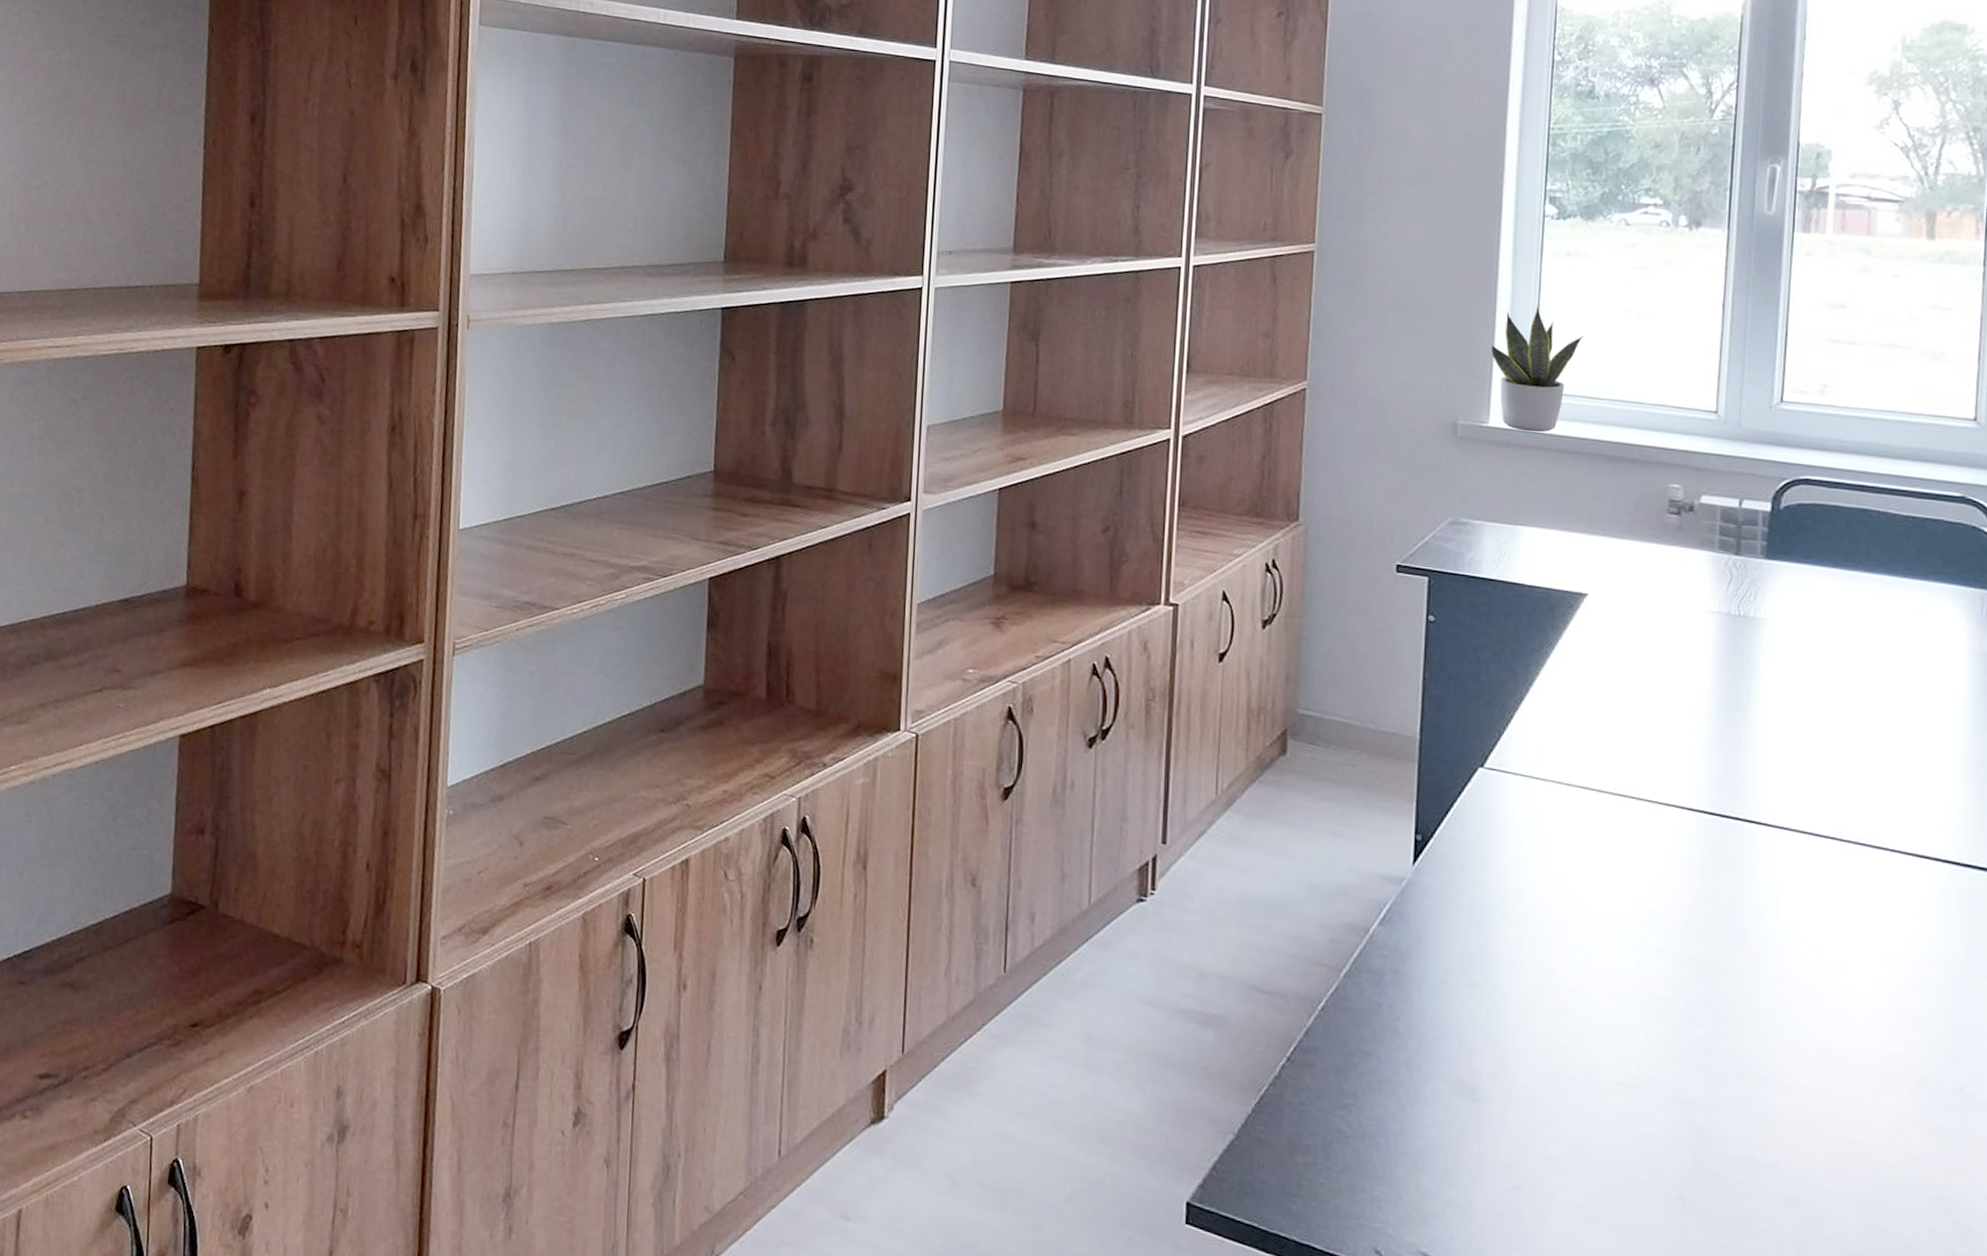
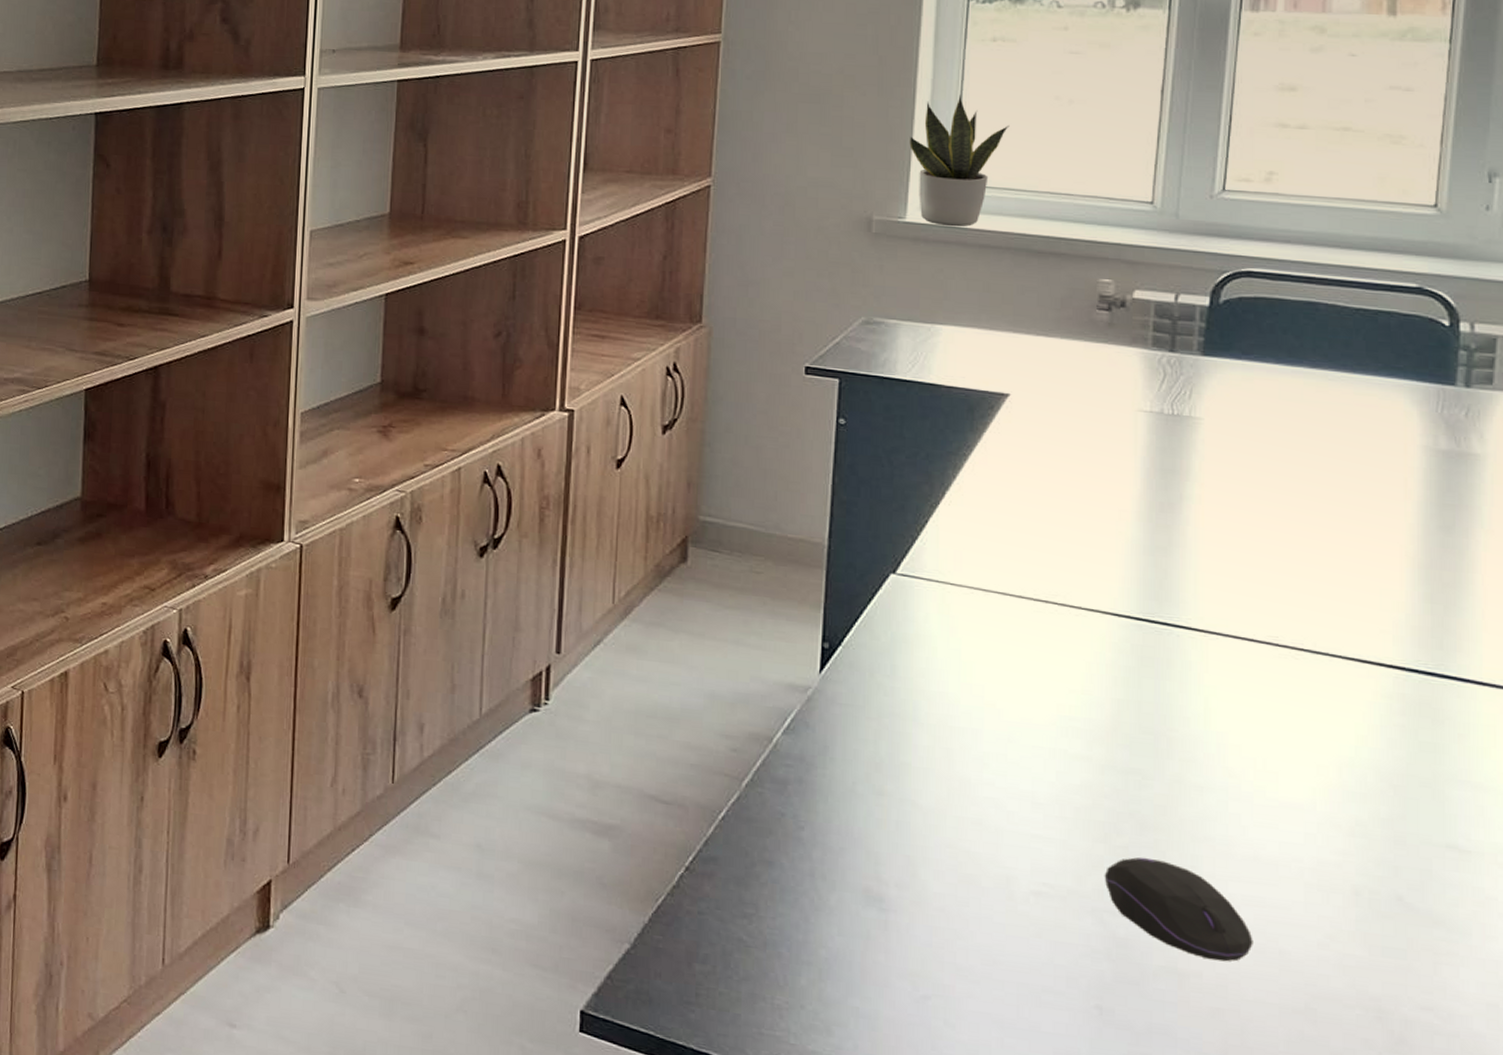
computer mouse: none [1684,1048,1826,1152] -> present [1104,857,1253,962]

